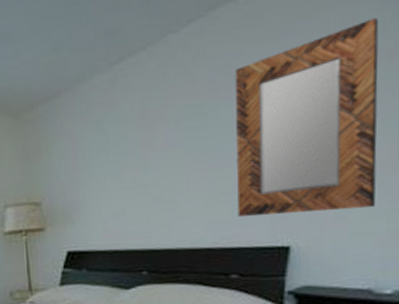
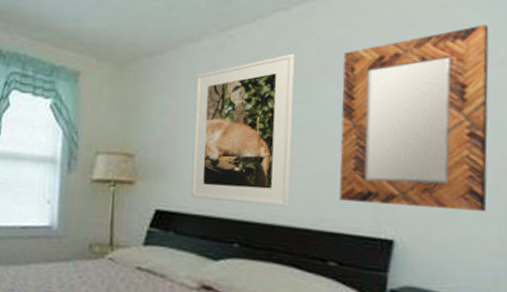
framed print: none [92,78,191,236] -> present [190,53,295,207]

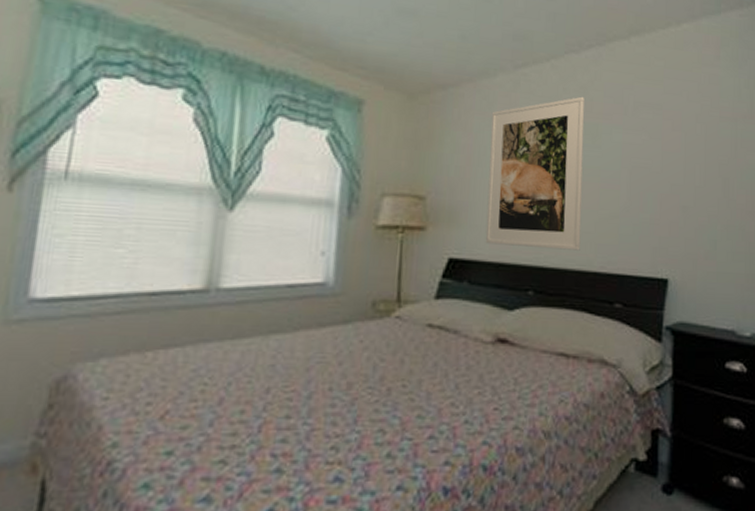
home mirror: present [339,25,489,212] -> none [623,83,736,250]

